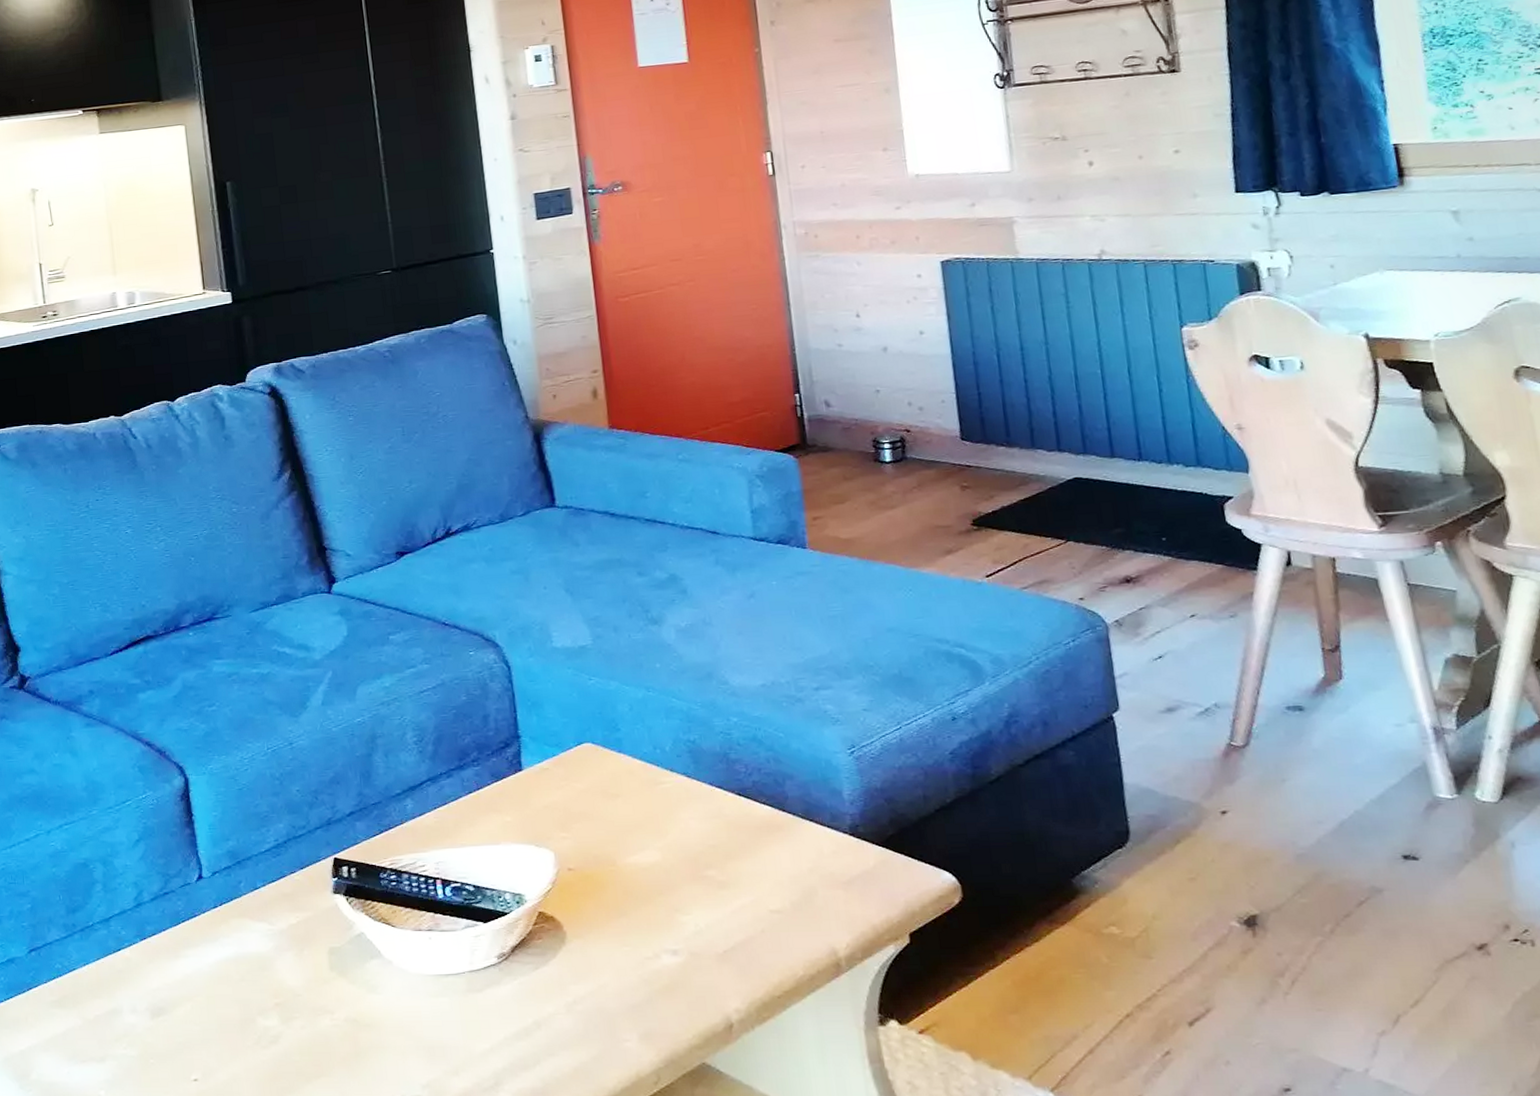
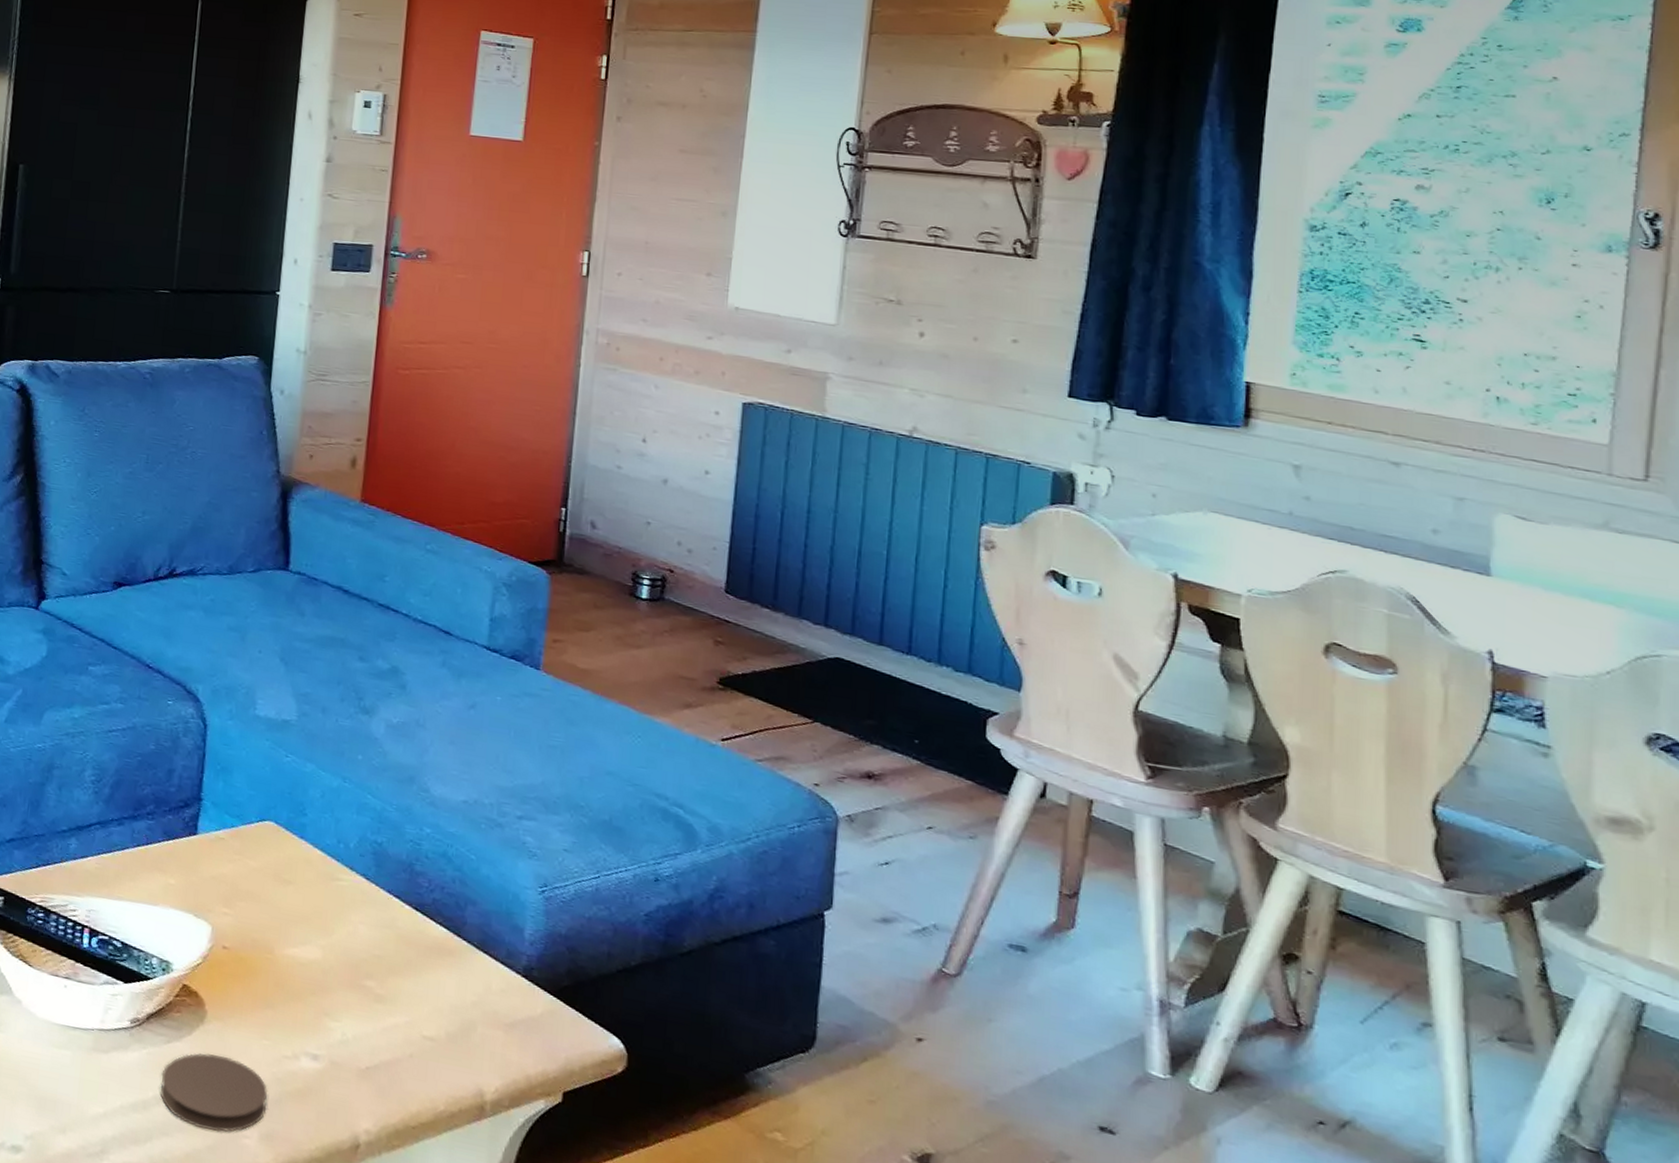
coaster: none [536,971,640,1041] -> present [160,1053,268,1132]

